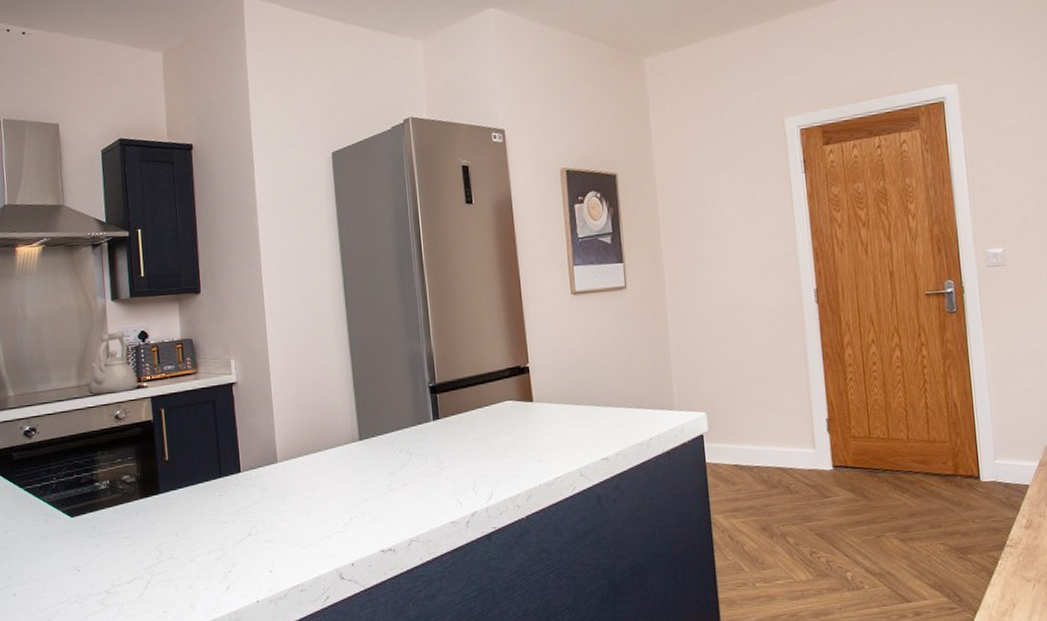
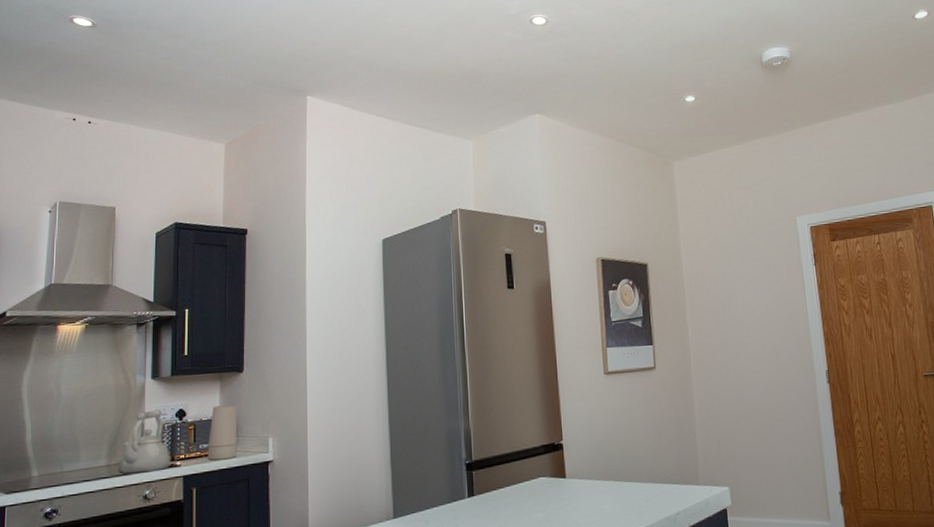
canister: none [172,326,201,382] -> present [207,404,238,461]

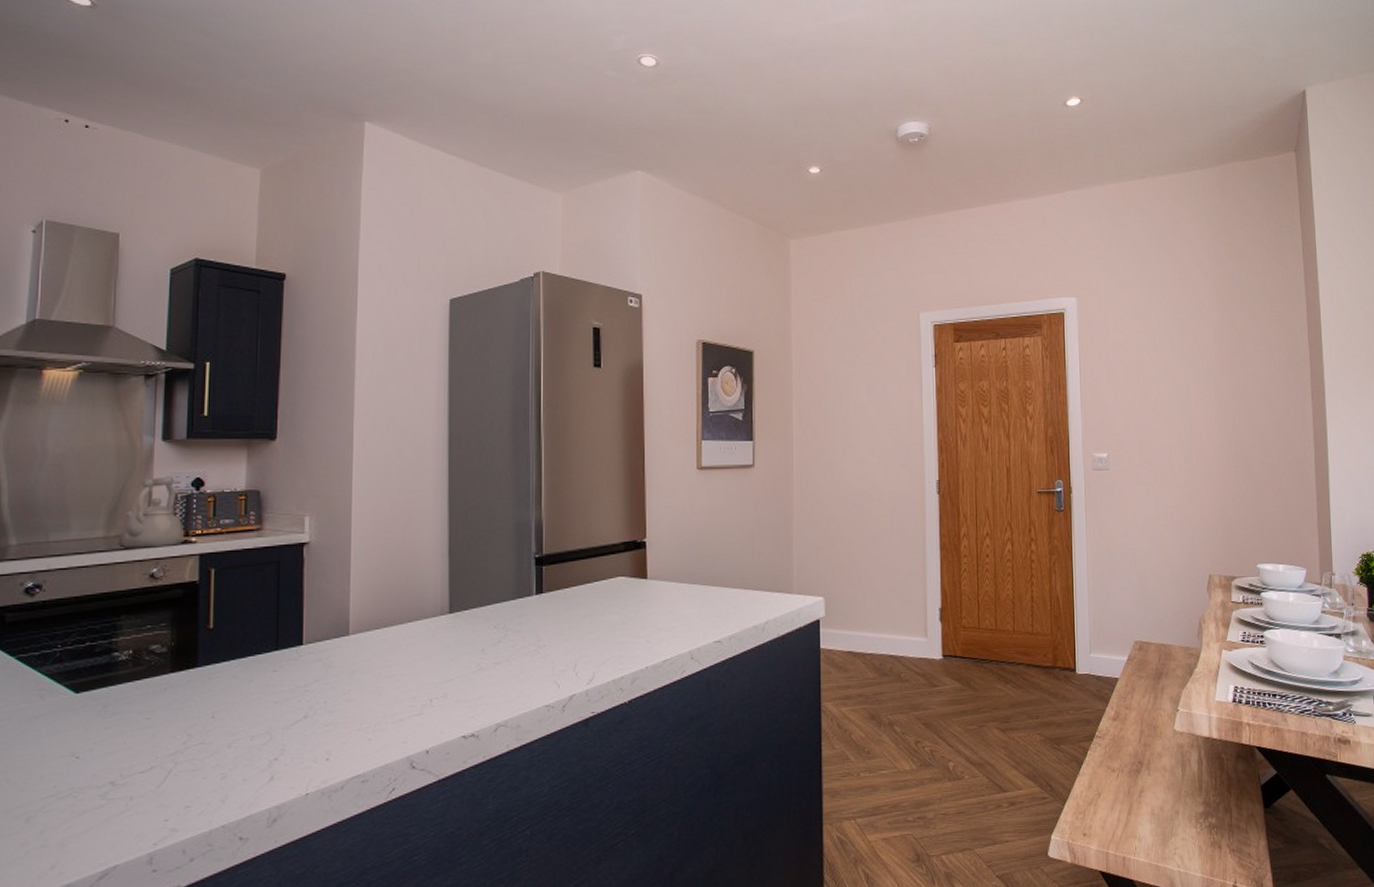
canister: present [207,404,238,461] -> none [229,476,268,538]

